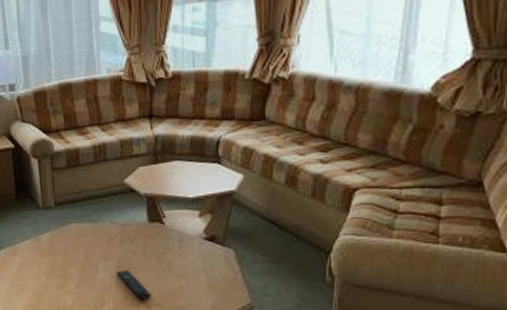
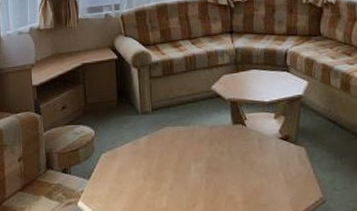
remote control: present [117,270,152,300] -> none [206,170,238,198]

